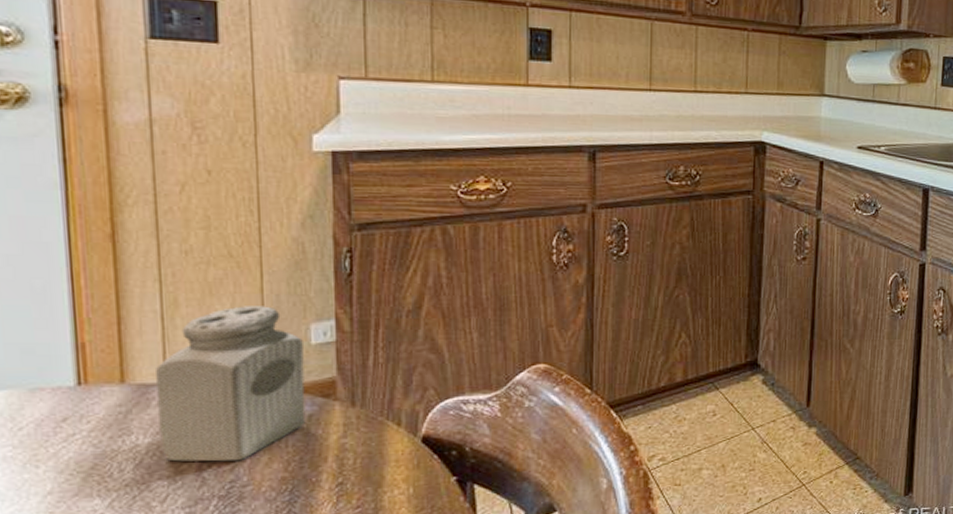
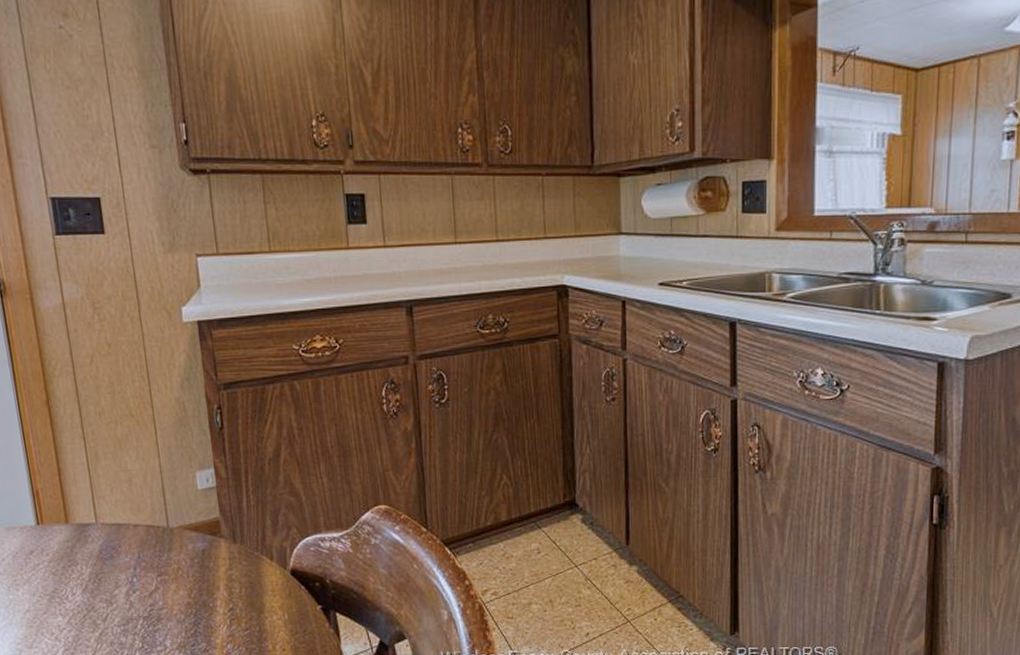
salt shaker: present [156,306,306,462] -> none [88,457,201,588]

